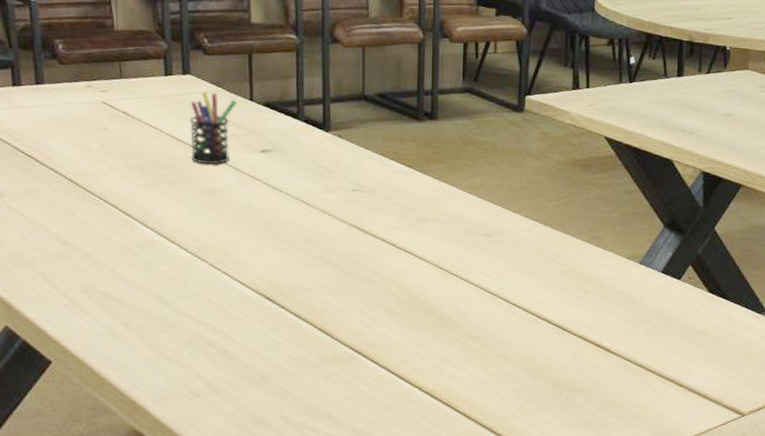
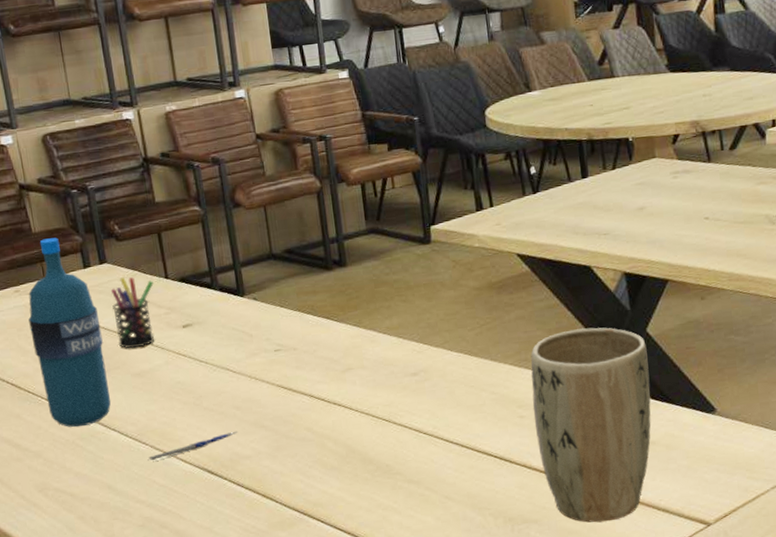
water bottle: none [97,38,175,234] -> present [28,237,111,428]
pen: none [205,262,302,280] -> present [148,430,237,462]
plant pot: none [596,216,712,400] -> present [530,327,652,523]

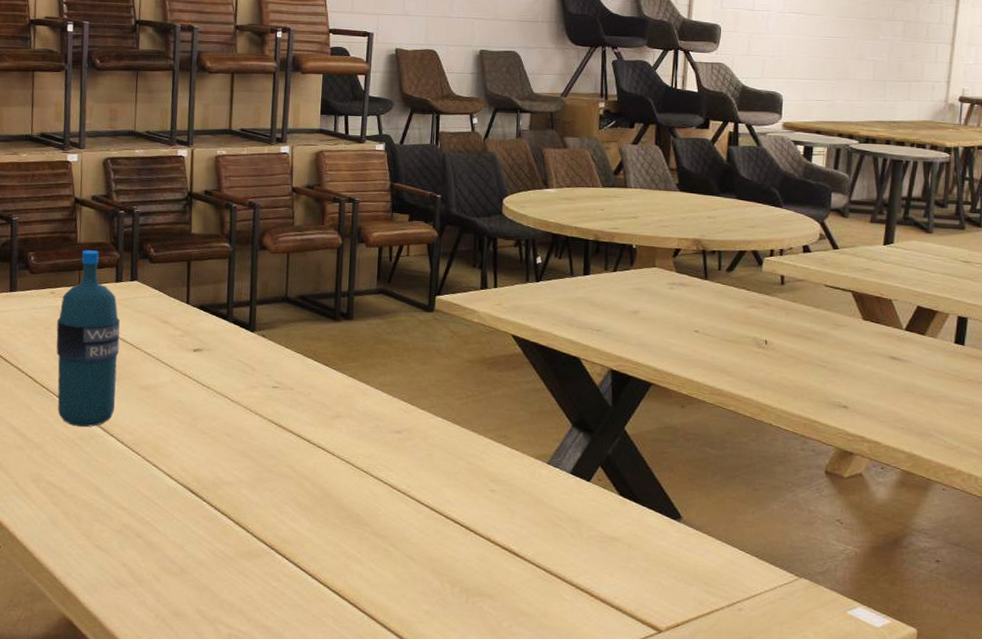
pen holder: present [111,277,154,349] -> none [133,296,175,363]
pen: present [148,430,237,462] -> none [137,456,224,472]
plant pot: present [530,327,652,523] -> none [504,415,622,610]

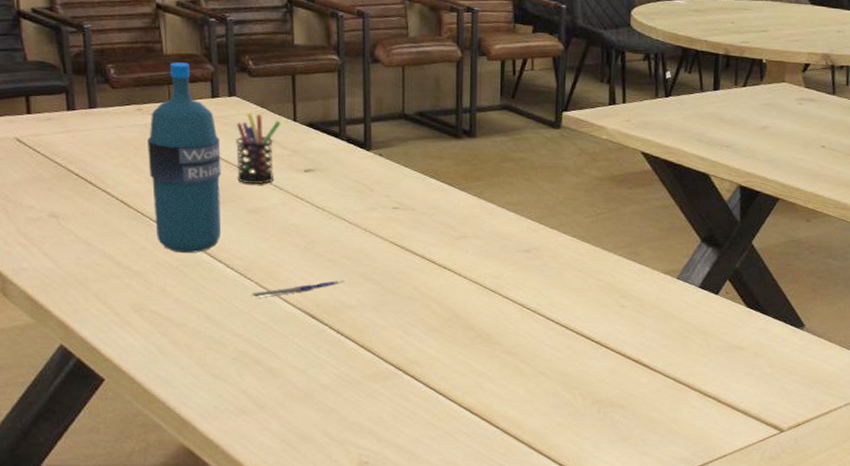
pen holder: none [133,296,175,363] -> present [236,113,281,185]
pen: none [137,456,224,472] -> present [250,280,344,298]

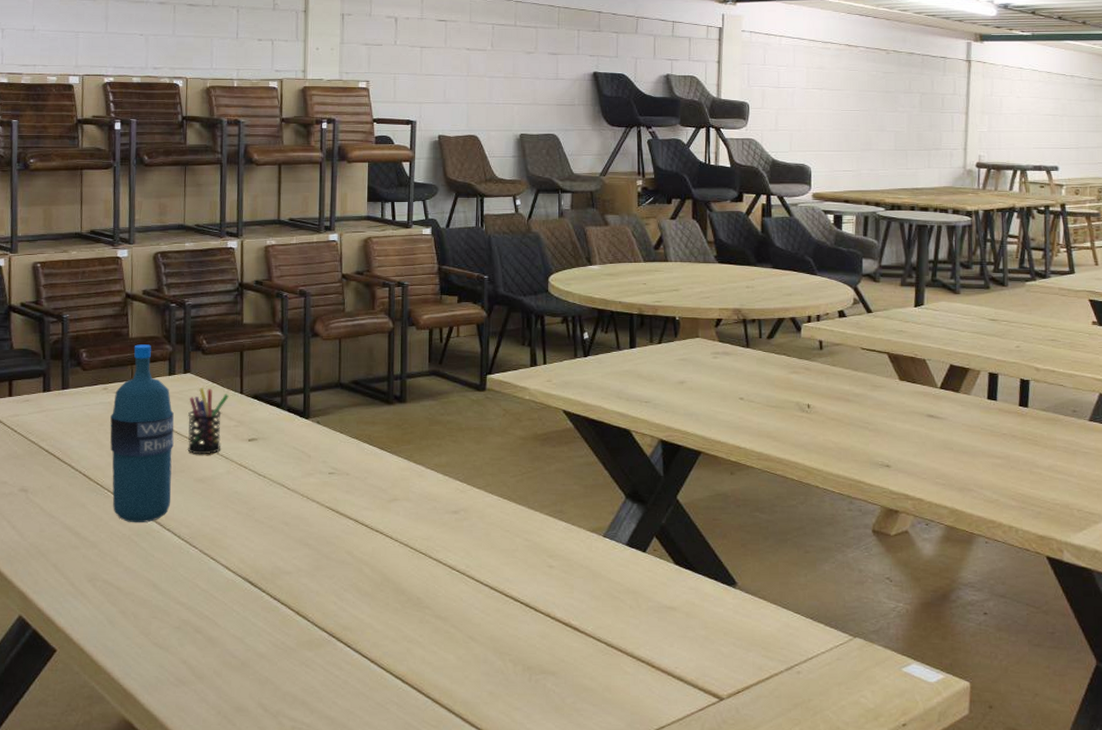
pen: present [250,280,344,298] -> none [195,545,282,565]

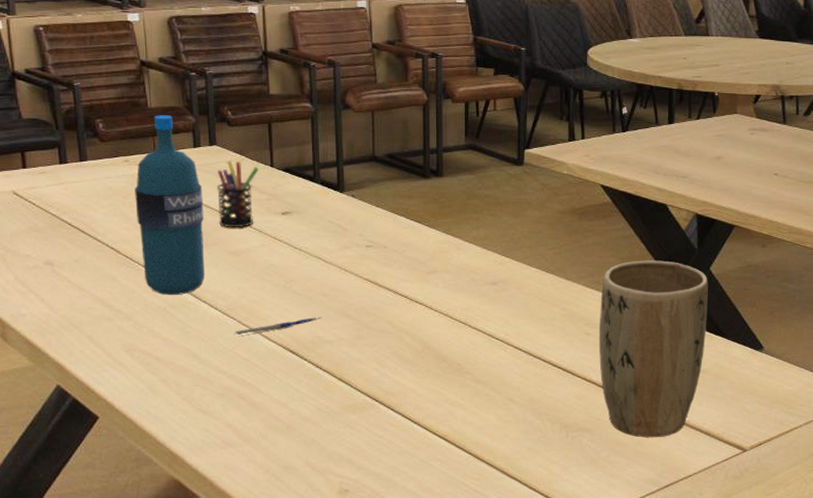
pen: none [195,545,282,565] -> present [234,316,322,336]
plant pot: none [562,488,676,683] -> present [598,260,708,438]

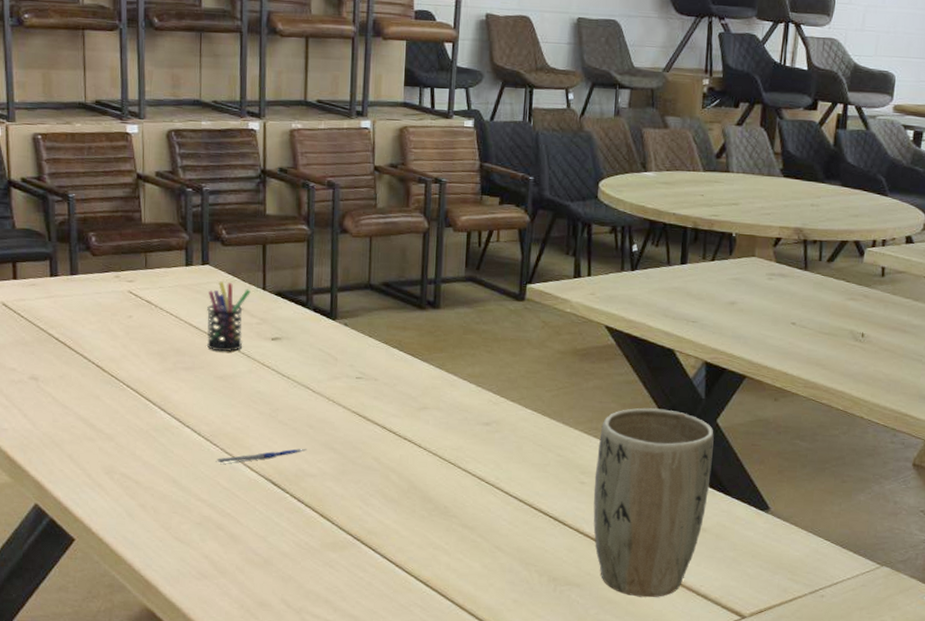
water bottle: present [135,115,205,296] -> none [124,231,193,419]

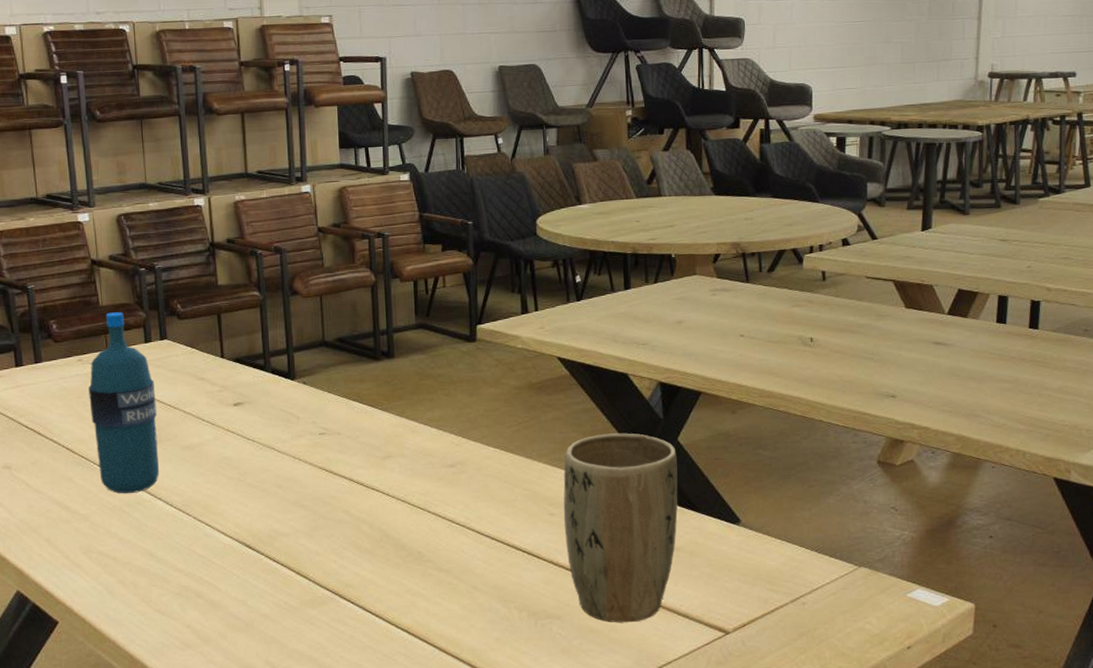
water bottle: none [124,231,193,419] -> present [88,312,160,494]
pen holder: present [207,281,251,352] -> none [169,354,210,423]
pen: present [216,448,307,464] -> none [190,508,277,532]

